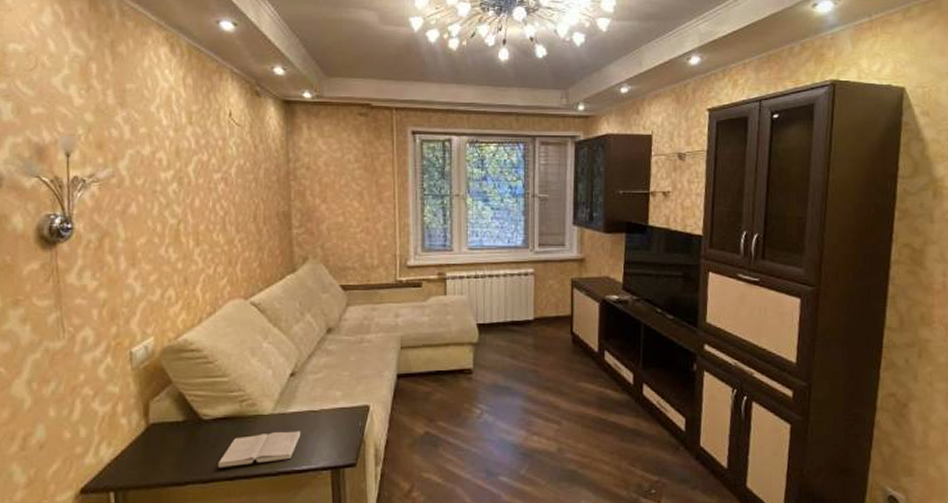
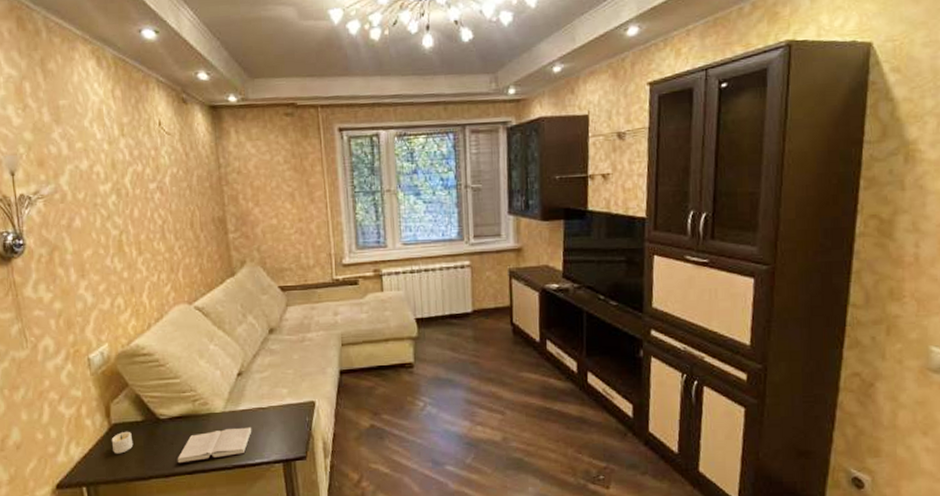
candle: none [147,432,172,456] -> present [111,431,134,454]

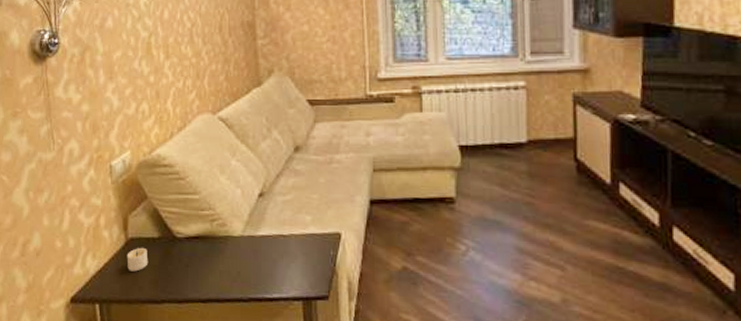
hardback book: present [177,427,252,465] -> none [191,255,271,291]

